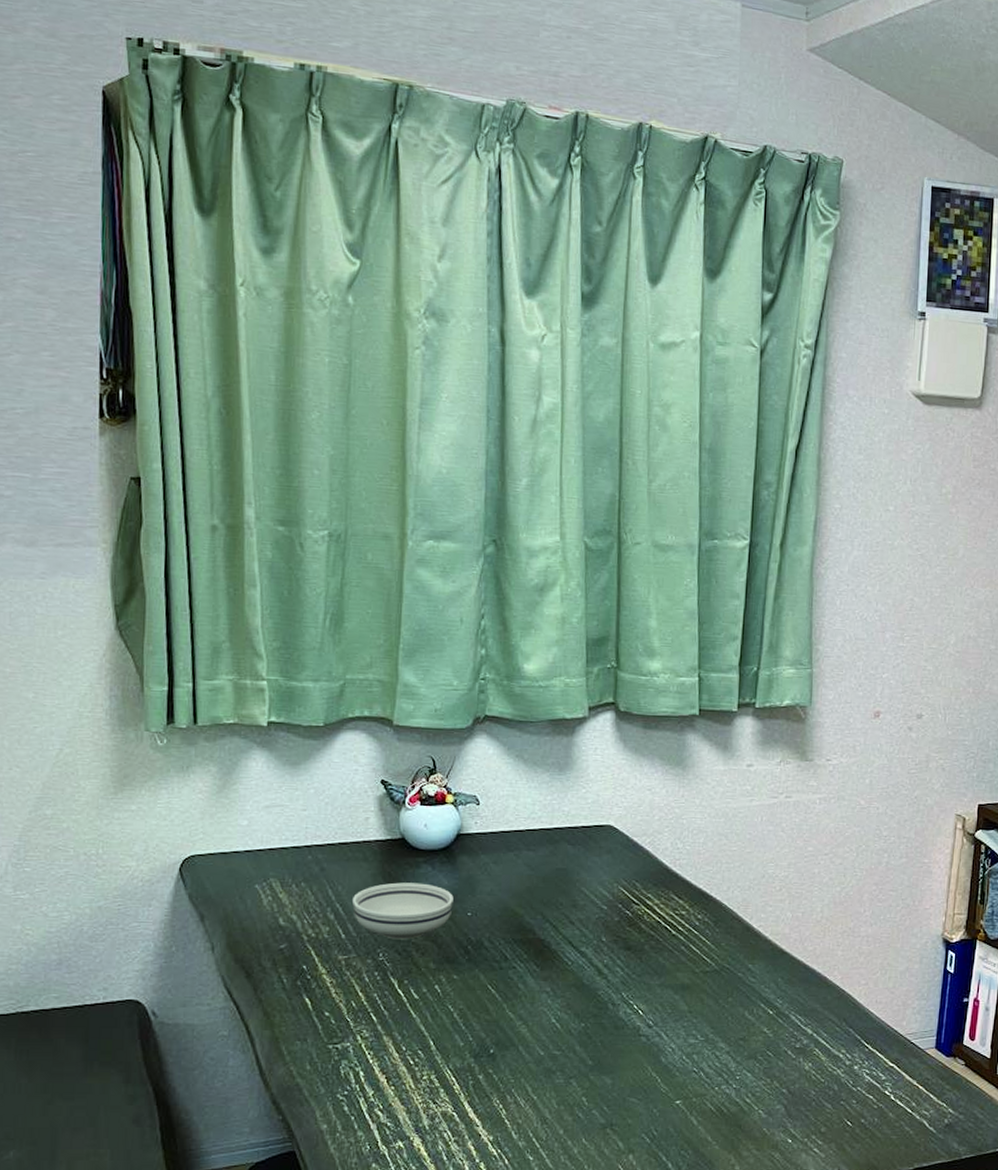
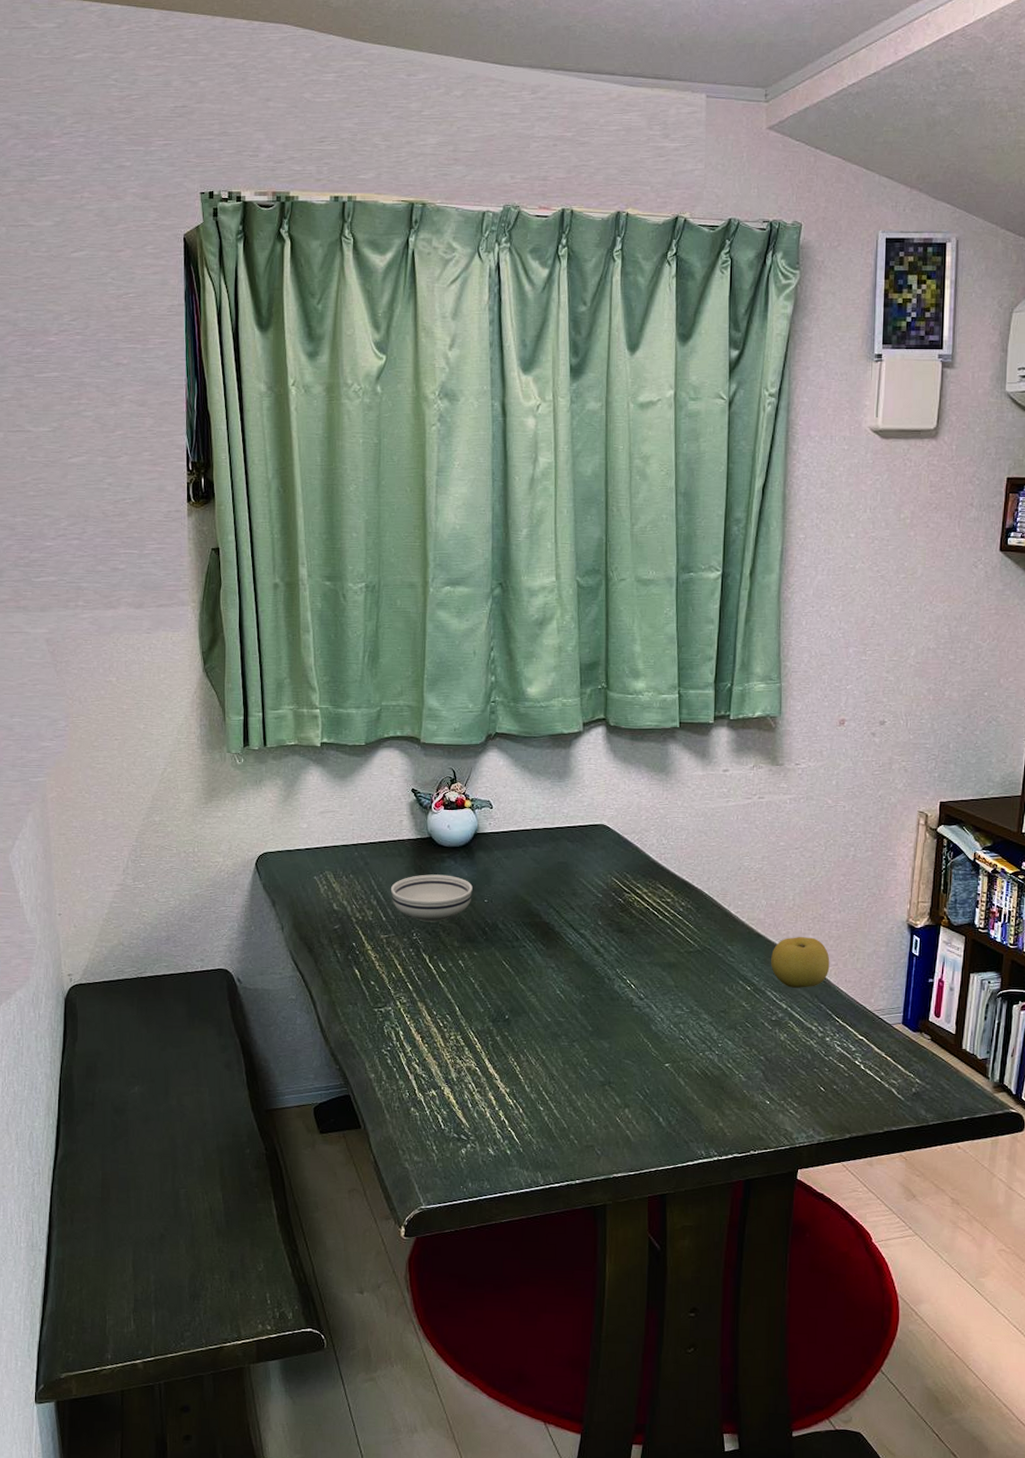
fruit: none [796,953,860,1011] -> present [771,937,830,988]

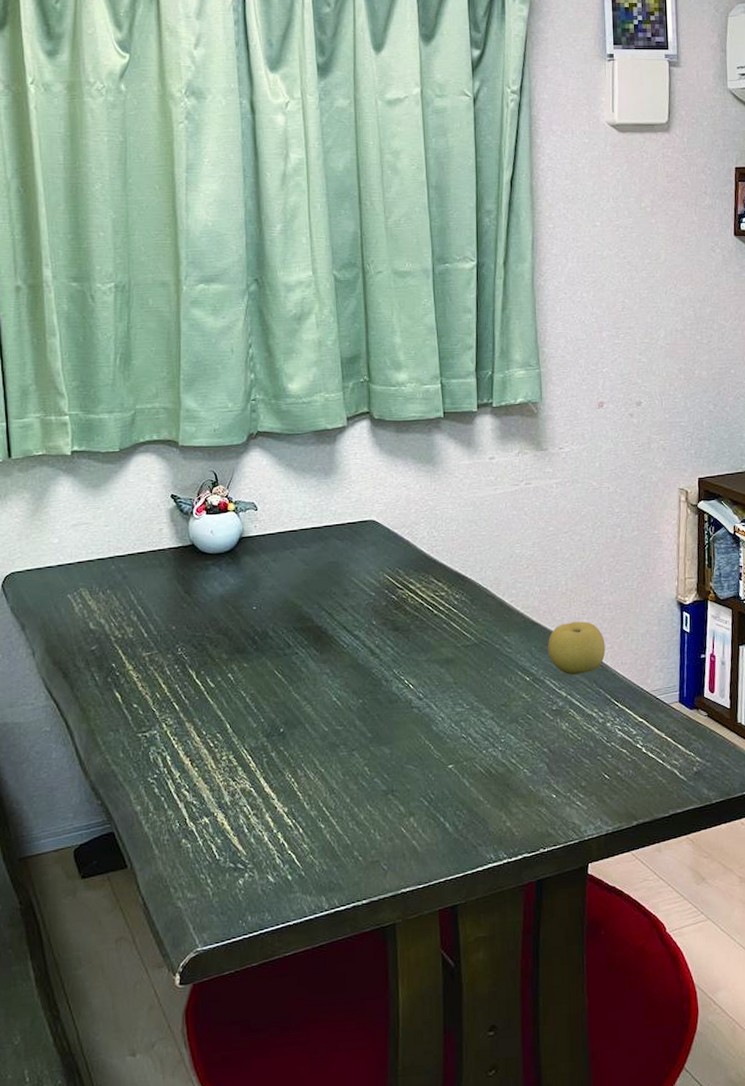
bowl: present [390,874,473,922] -> none [151,583,240,635]

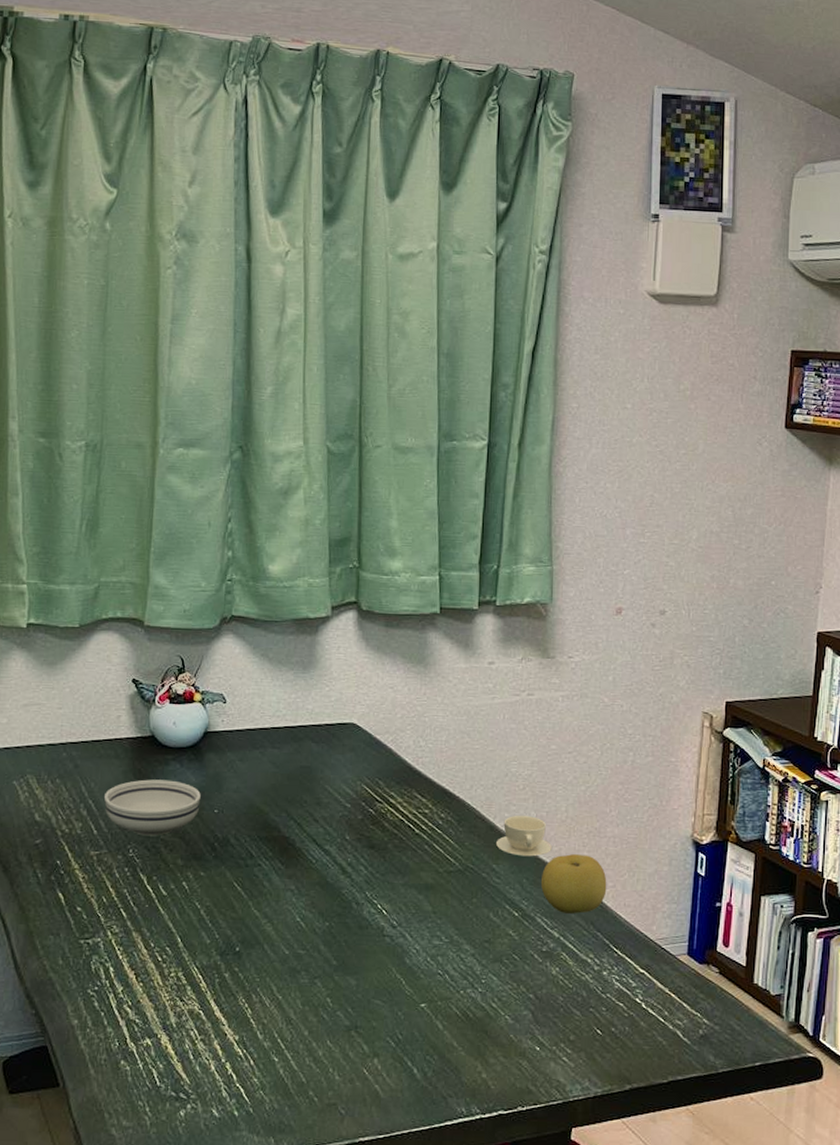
bowl: none [151,583,240,635] -> present [103,779,201,836]
teacup: none [505,590,556,627] -> present [495,815,553,857]

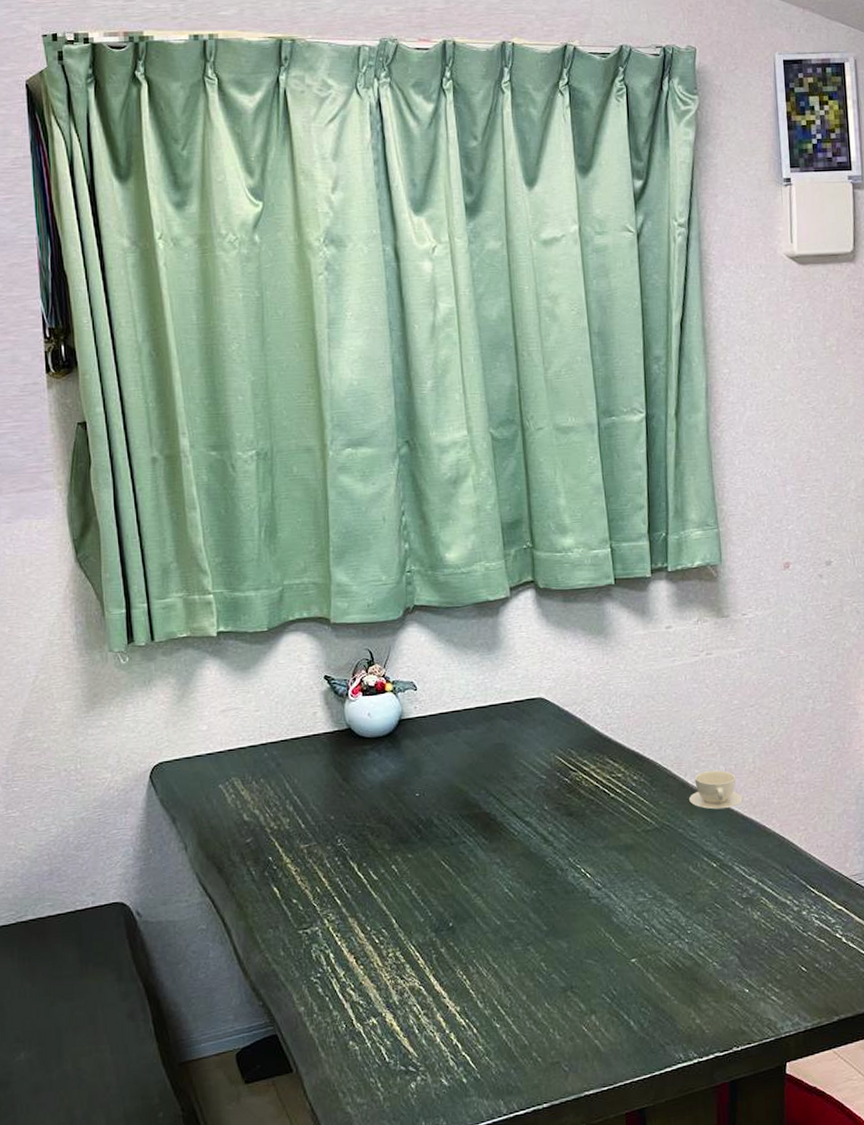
bowl: present [103,779,201,836] -> none [307,769,402,825]
fruit: present [541,854,607,914] -> none [735,802,799,860]

